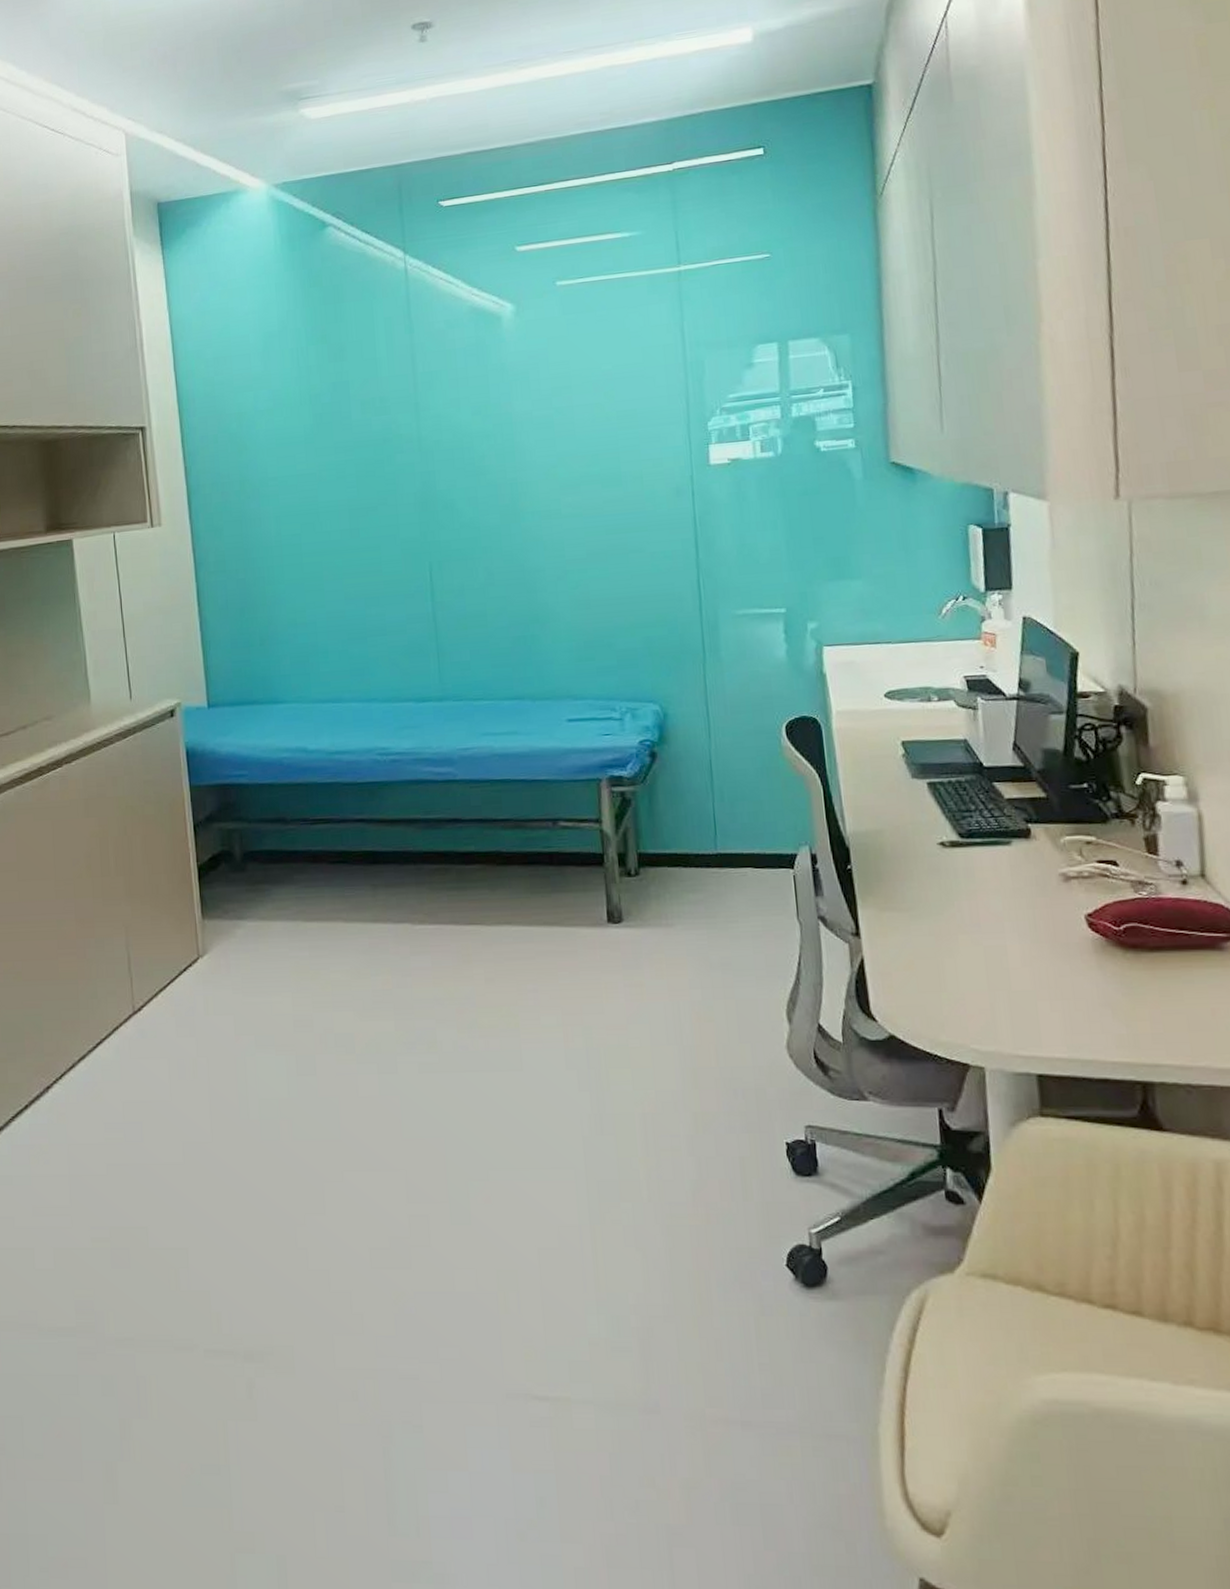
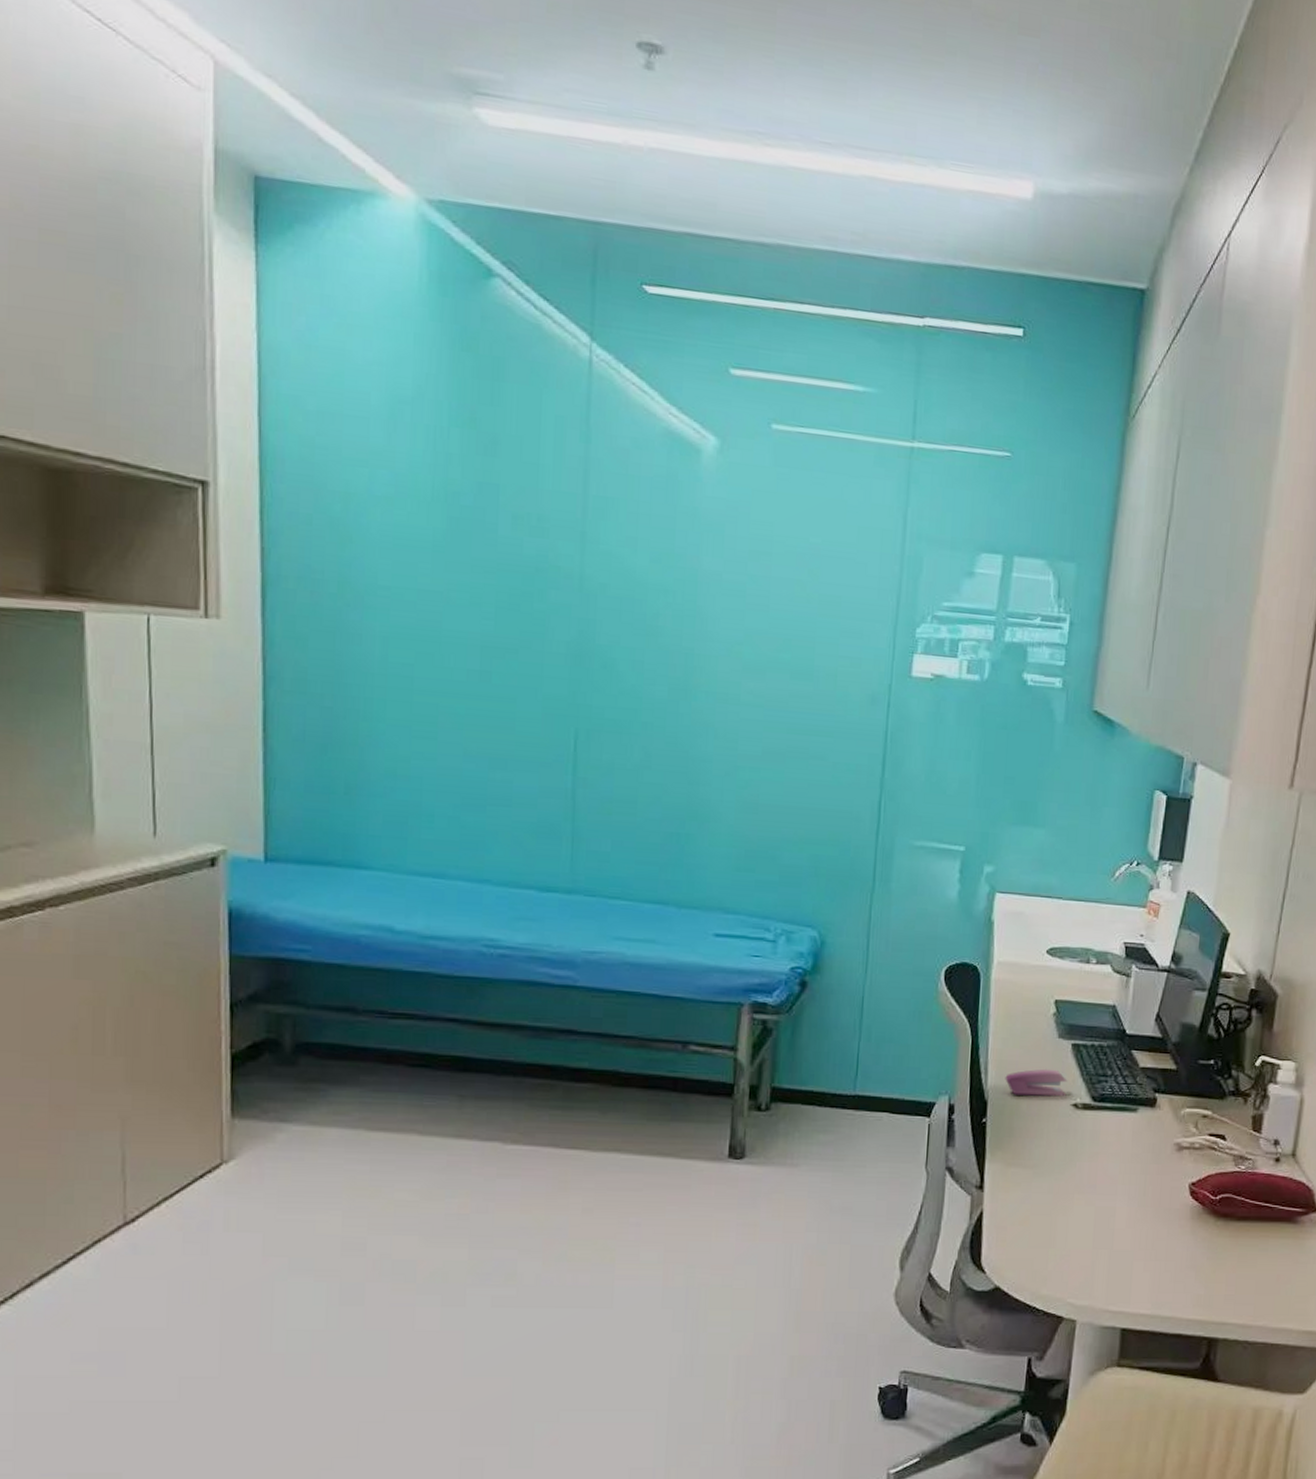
stapler: none [863,810,931,839] -> present [1005,1069,1068,1097]

